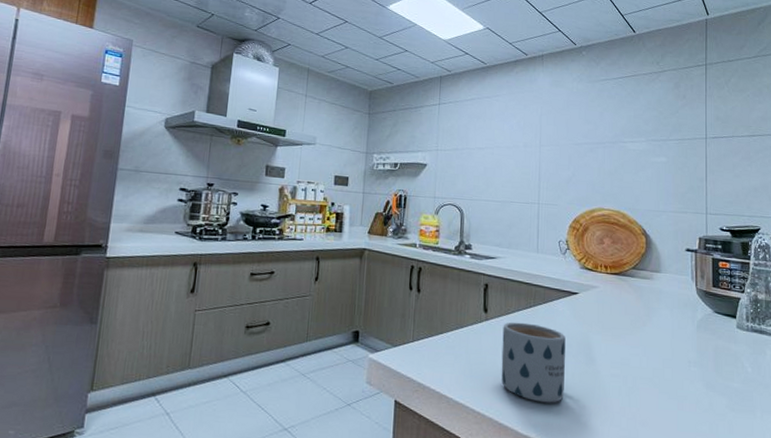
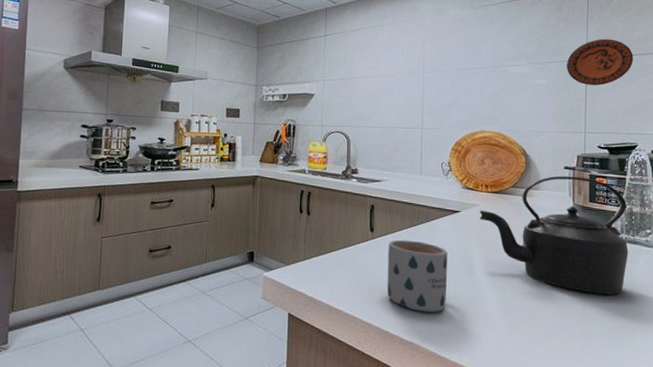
kettle: none [599,258,755,388] -> present [479,175,629,295]
decorative plate: none [685,118,753,166] -> present [566,38,634,86]

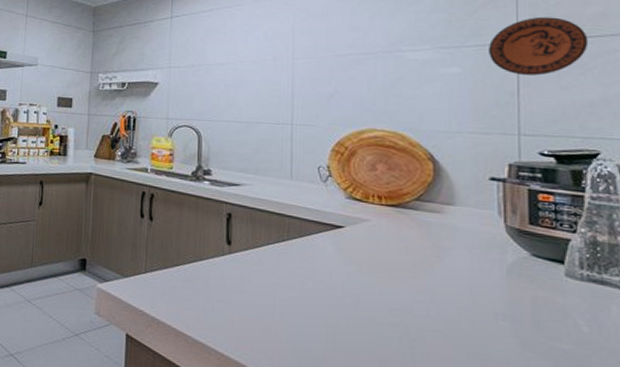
mug: present [387,239,448,313] -> none [248,256,328,351]
kettle: present [479,175,629,295] -> none [371,188,593,351]

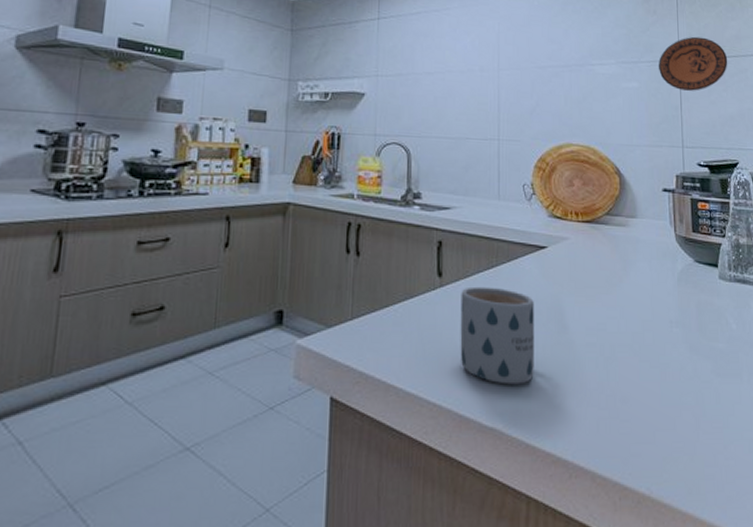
mug: none [248,256,328,351] -> present [460,286,534,385]

